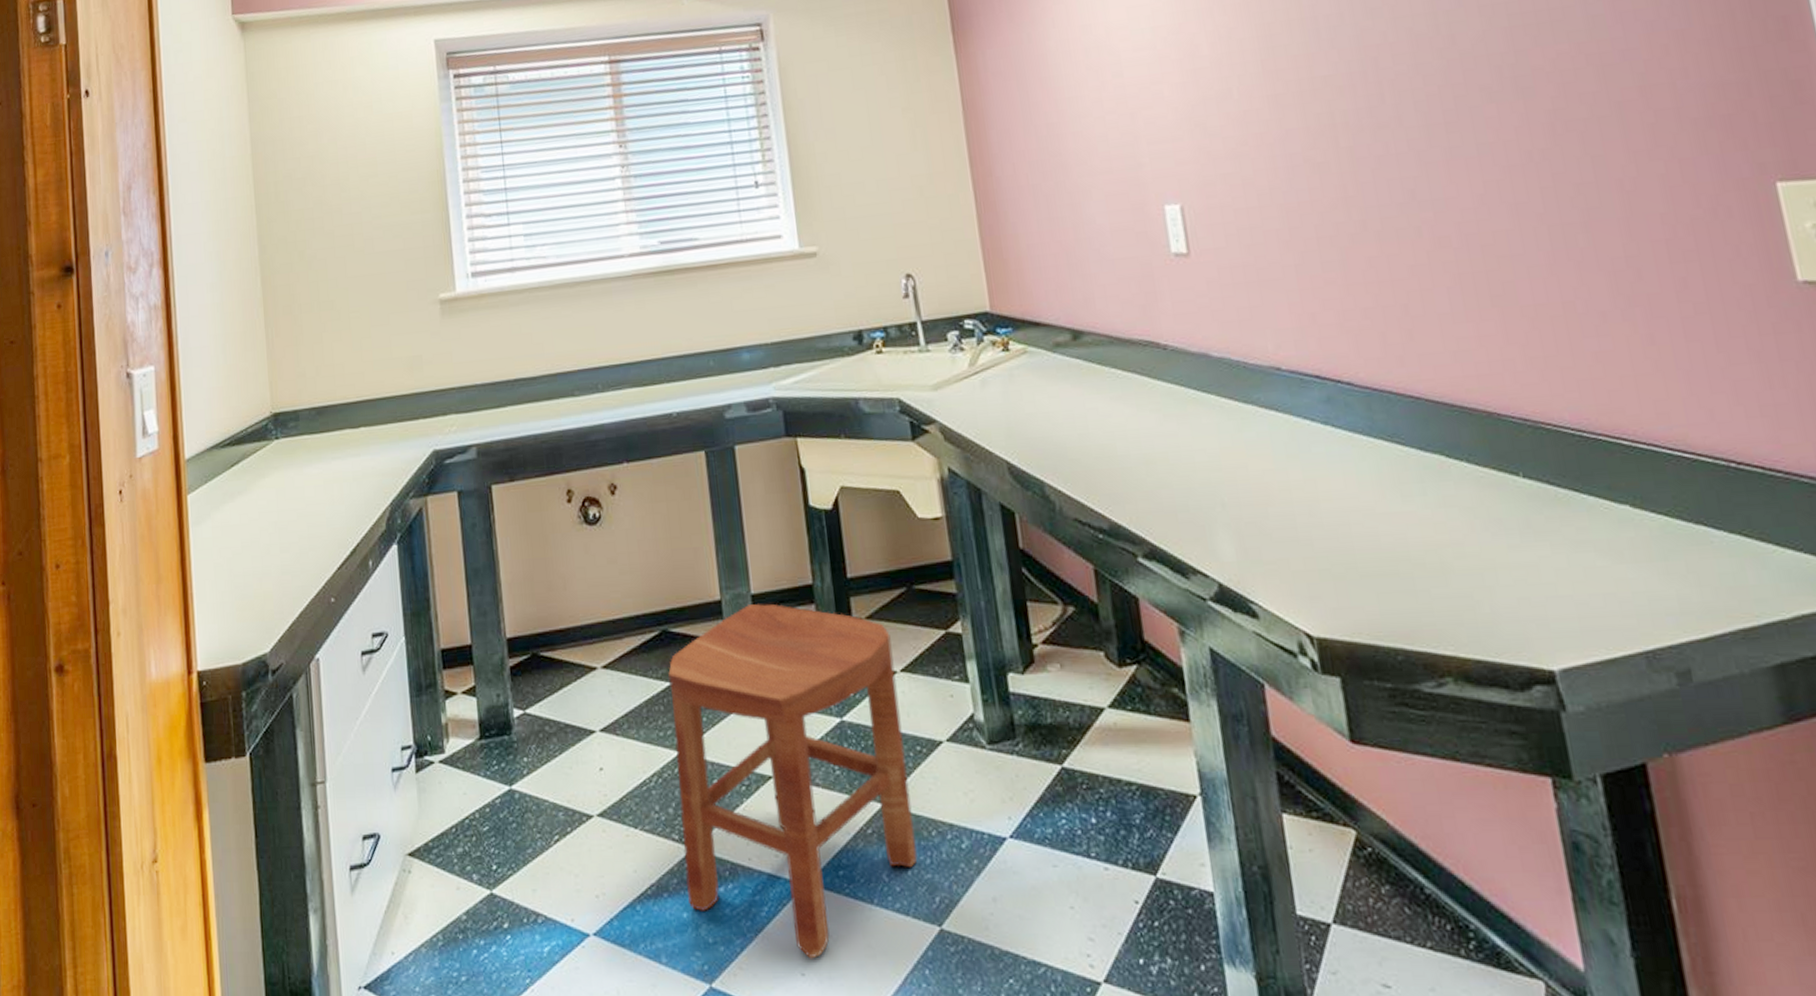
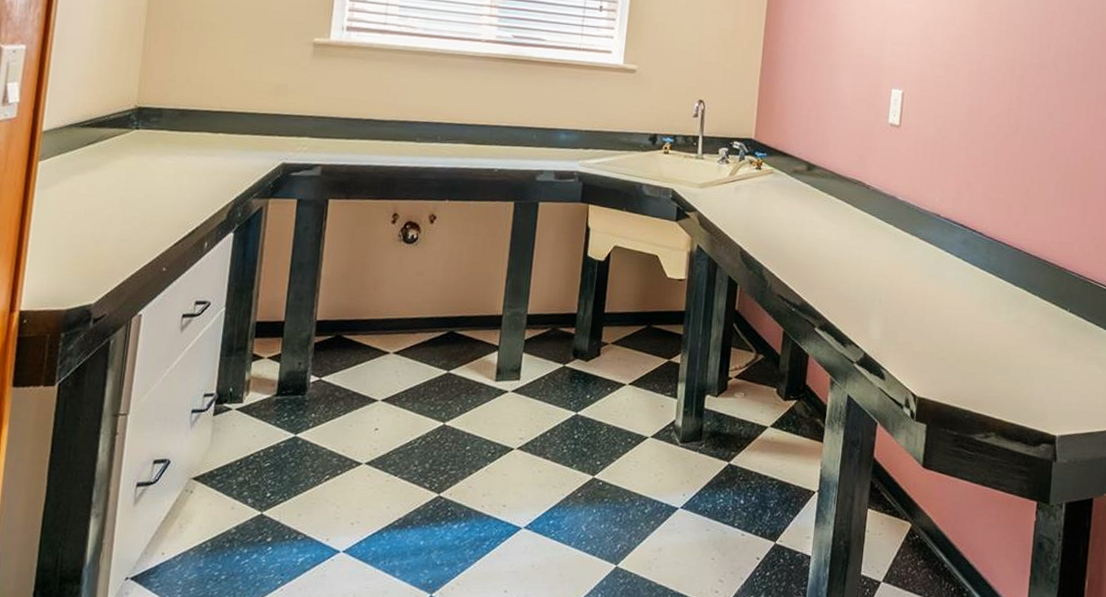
stool: present [668,603,918,959] -> none [427,321,627,581]

